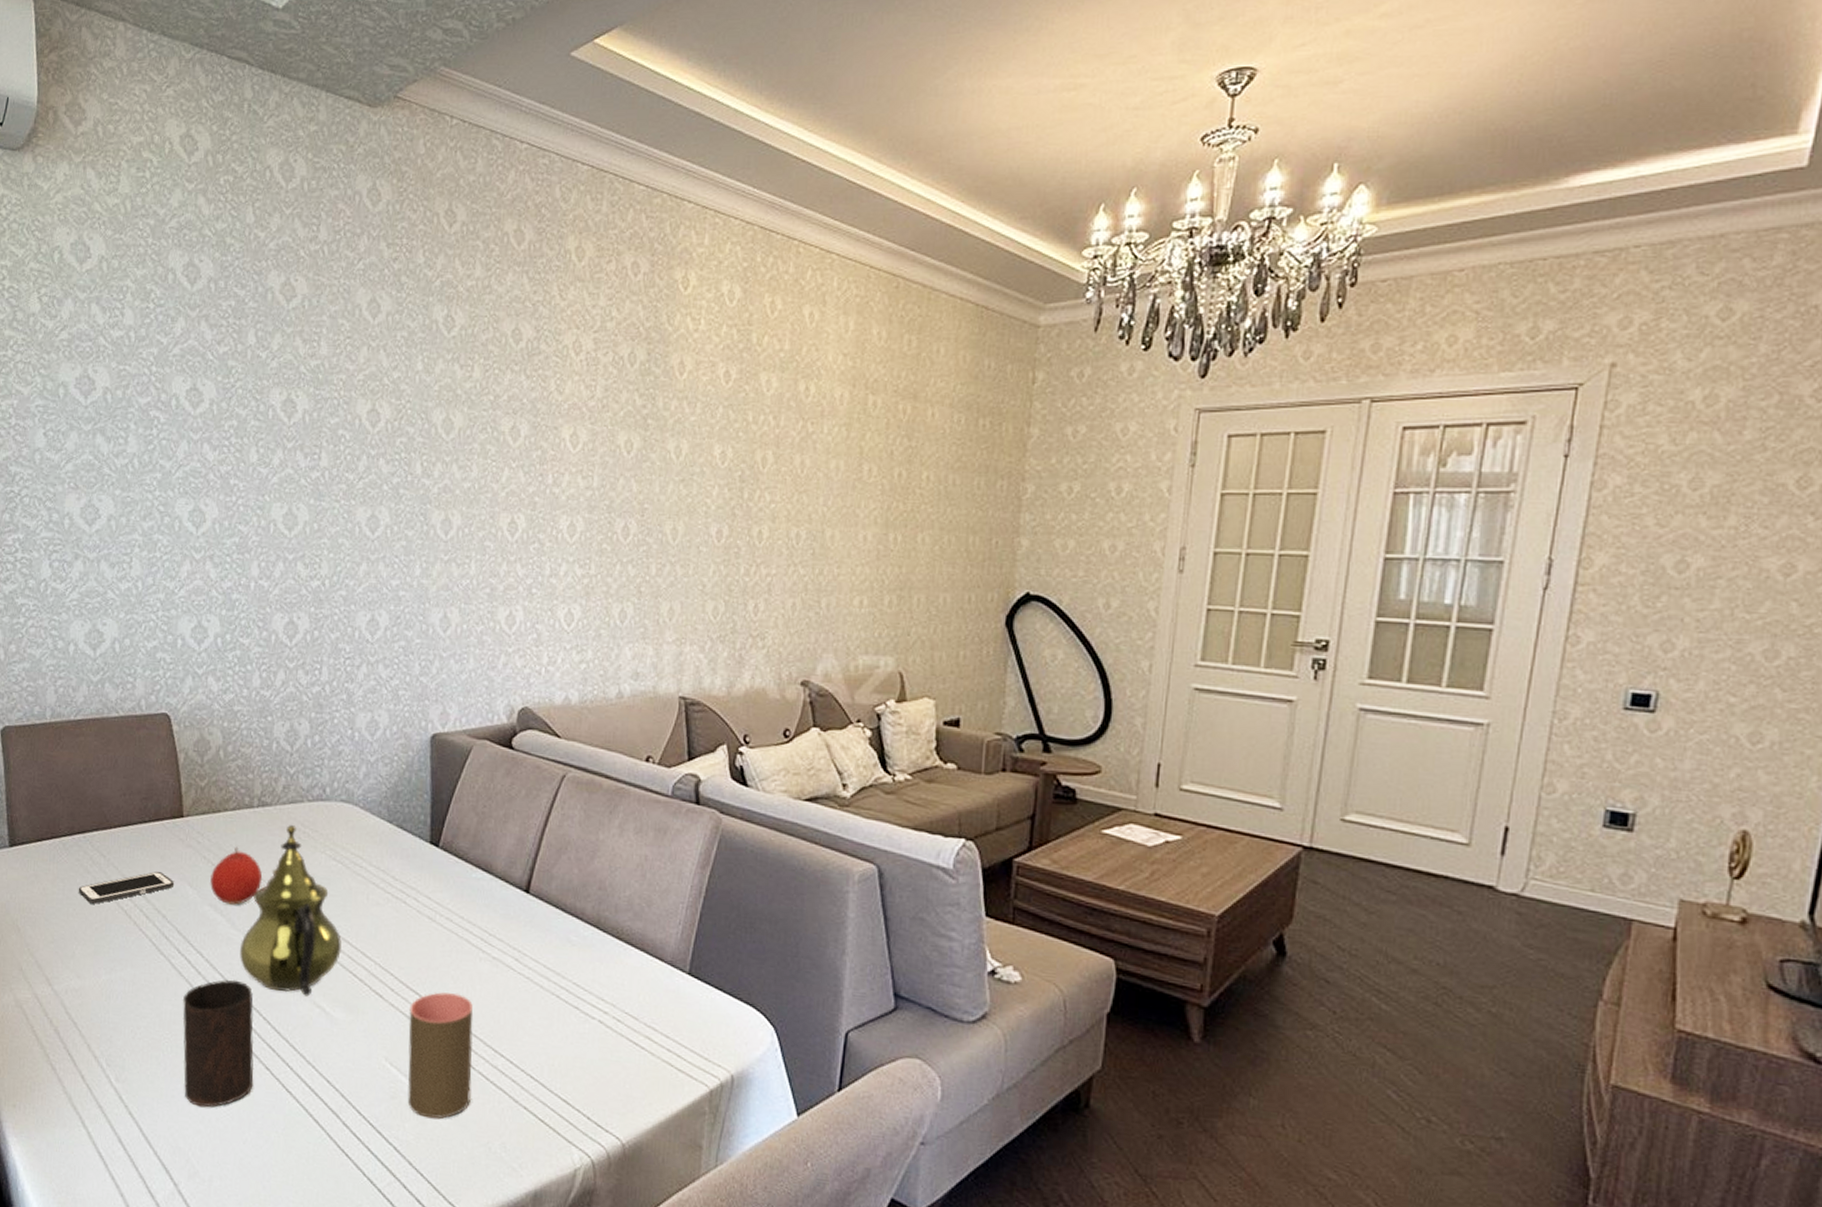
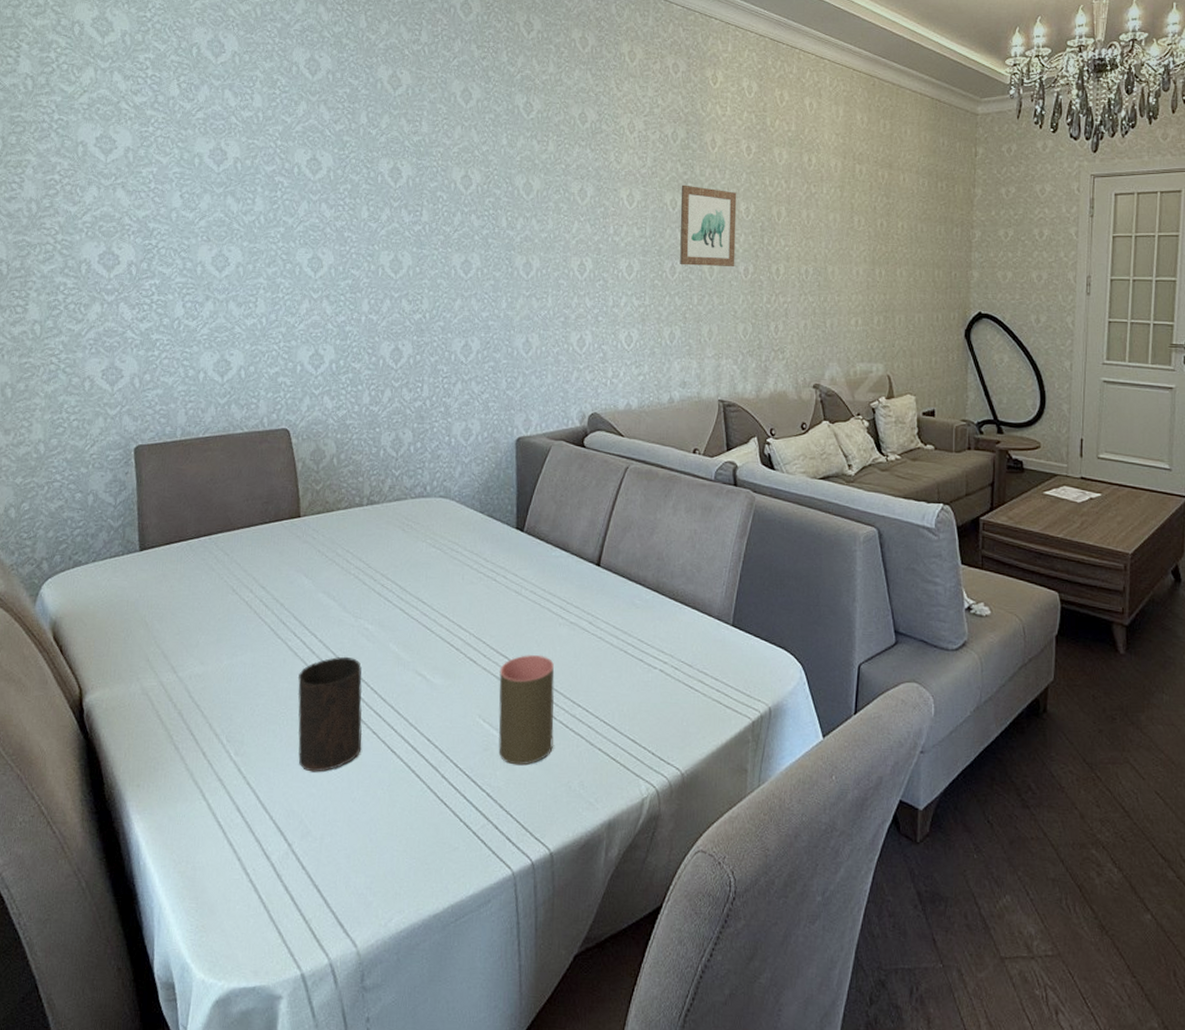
cell phone: present [78,872,174,904] -> none [203,566,291,597]
fruit: present [210,846,263,905] -> none [324,540,371,591]
teapot: present [240,825,342,997] -> none [350,519,440,667]
wall art: none [635,421,710,529] -> present [680,185,737,268]

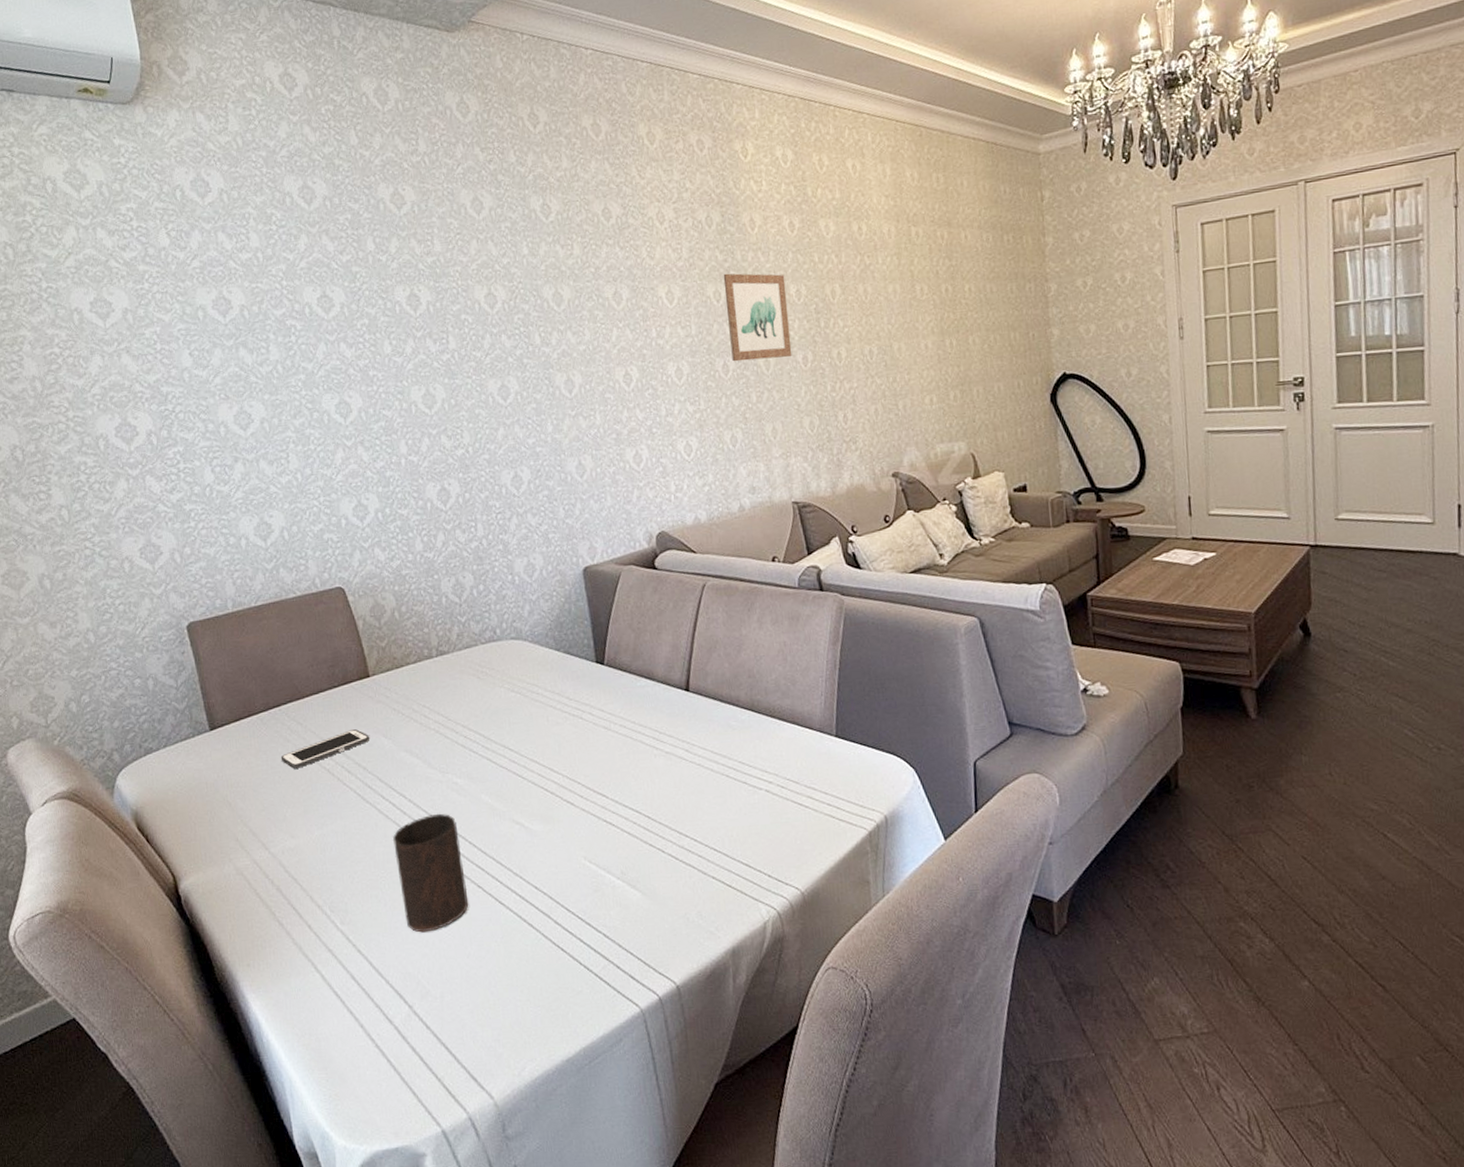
cell phone: none [203,566,291,597] -> present [280,729,369,769]
cup: present [498,655,555,766] -> none [599,789,665,903]

